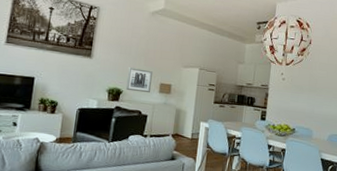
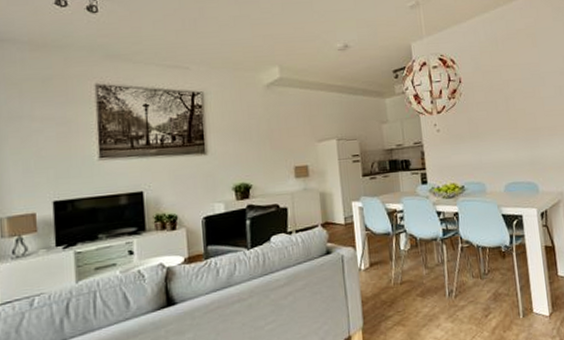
wall art: present [125,67,153,93] -> none [252,154,284,184]

